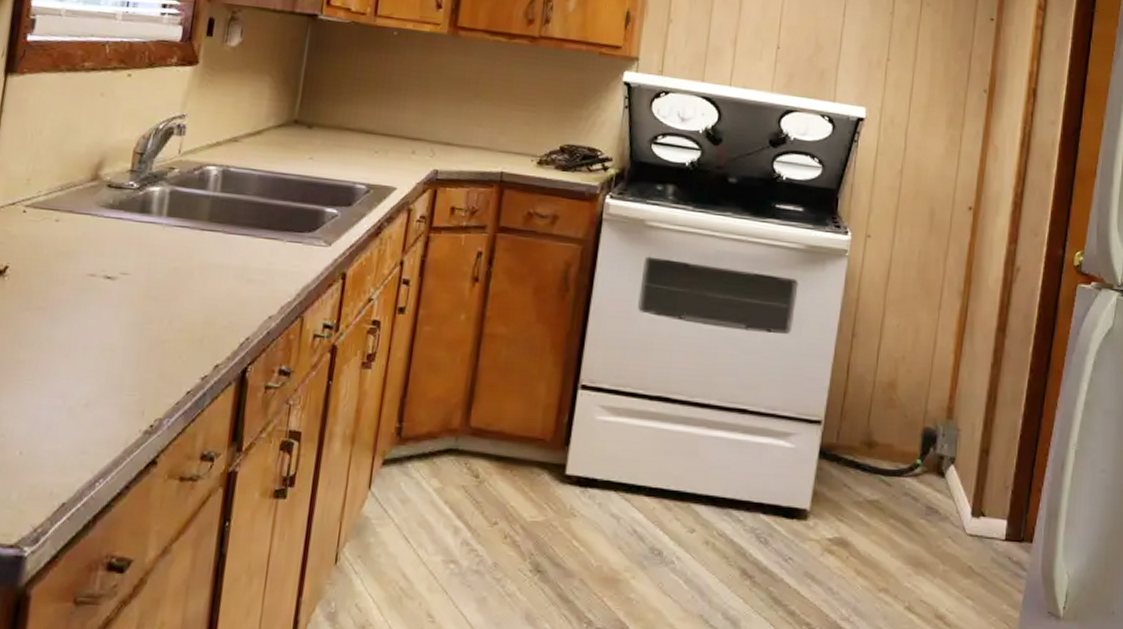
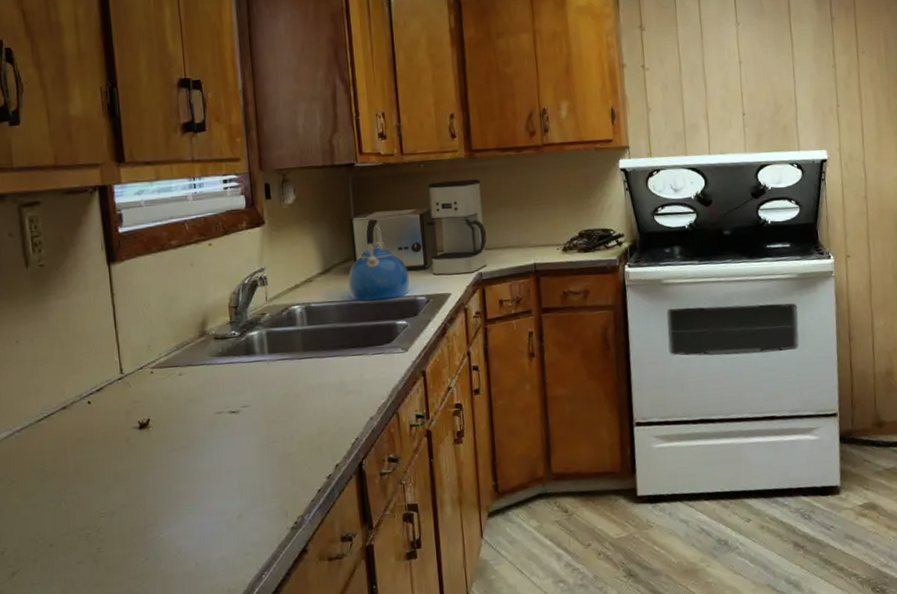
kettle: none [278,83,353,182] -> present [348,219,410,303]
toaster: none [290,72,398,155] -> present [349,208,438,271]
coffee maker: none [380,54,459,170] -> present [428,179,488,276]

